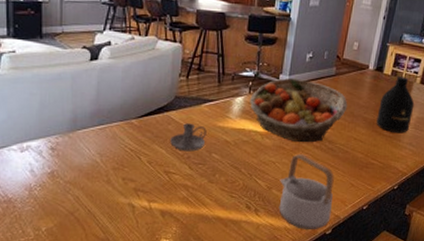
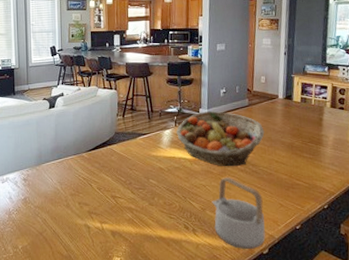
candle holder: present [170,123,207,152] -> none [114,154,144,178]
bottle: present [376,77,415,133] -> none [294,103,329,155]

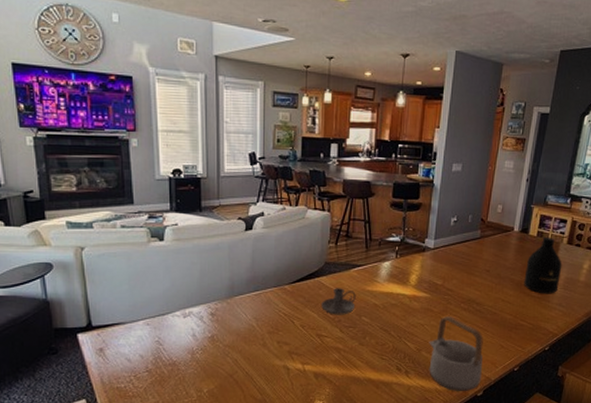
candle holder: none [114,154,144,178] -> present [321,288,356,315]
fruit basket: present [176,111,265,167] -> none [396,242,494,305]
bottle: none [294,103,329,155] -> present [524,238,562,294]

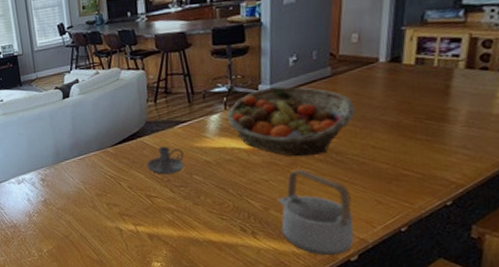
fruit basket: none [396,242,494,305] -> present [226,86,356,157]
bottle: present [524,238,562,294] -> none [402,63,461,135]

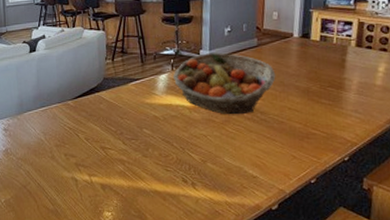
candle holder: present [147,146,185,175] -> none [103,102,136,128]
teapot: present [277,168,354,255] -> none [213,125,275,204]

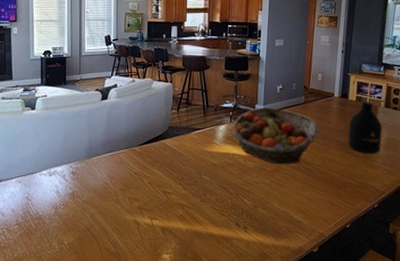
bottle: none [311,41,353,101] -> present [348,102,383,154]

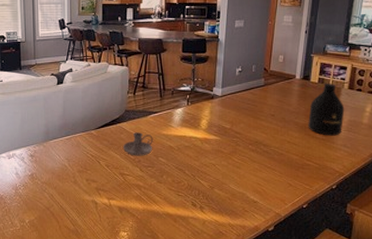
candle holder: none [167,149,197,174] -> present [123,132,153,156]
fruit basket: present [231,107,319,164] -> none [188,90,279,147]

